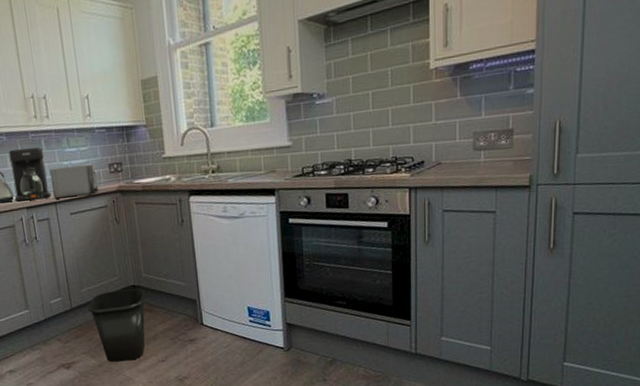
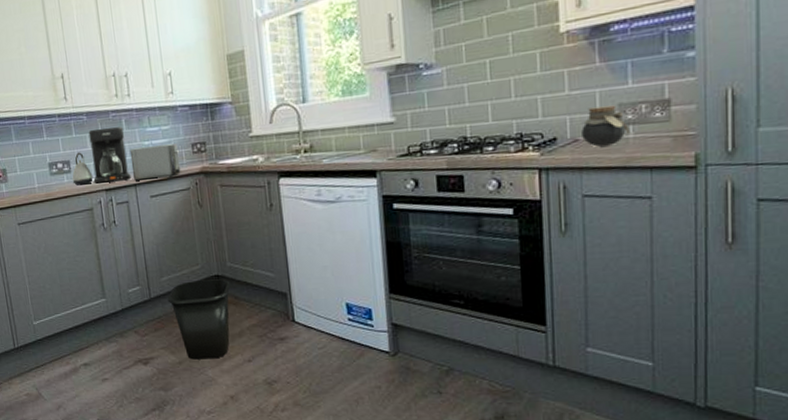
jar: none [444,133,482,170] -> present [581,105,630,148]

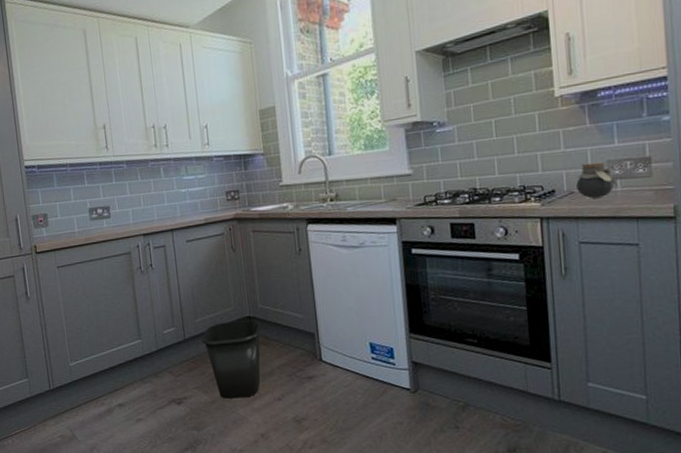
kettle: present [72,152,93,186] -> none [111,198,132,230]
coffee maker: present [88,127,132,185] -> none [128,175,169,230]
toaster: present [129,143,181,182] -> none [167,191,216,227]

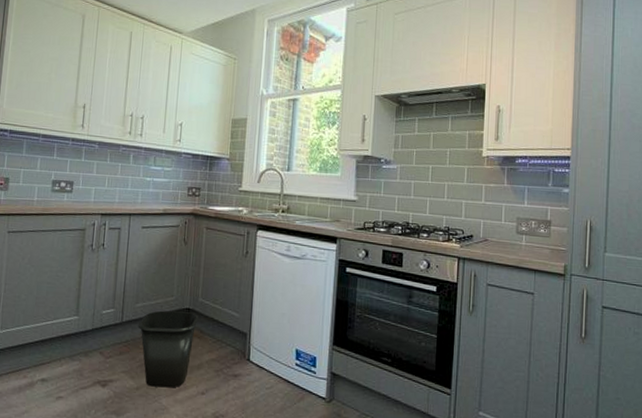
jar: present [576,161,618,199] -> none [490,217,523,249]

